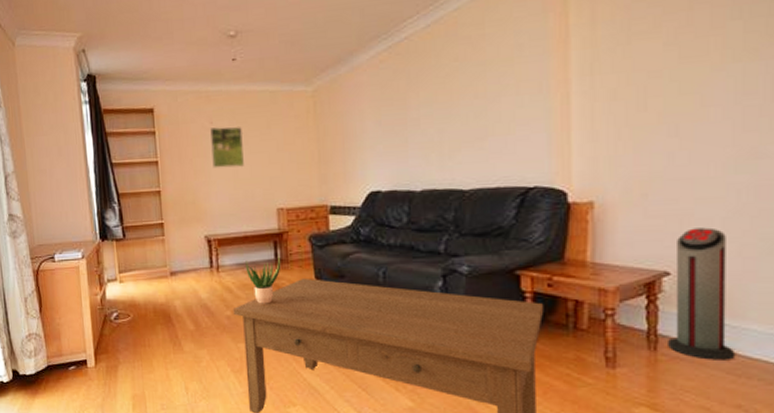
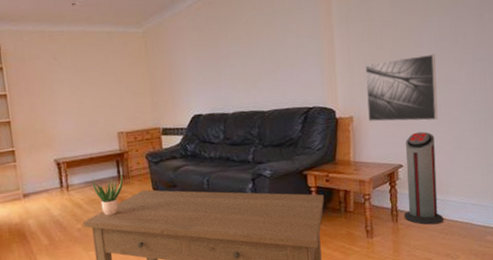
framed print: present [209,126,244,169] -> none [54,62,87,100]
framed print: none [617,116,734,213] -> present [365,53,438,122]

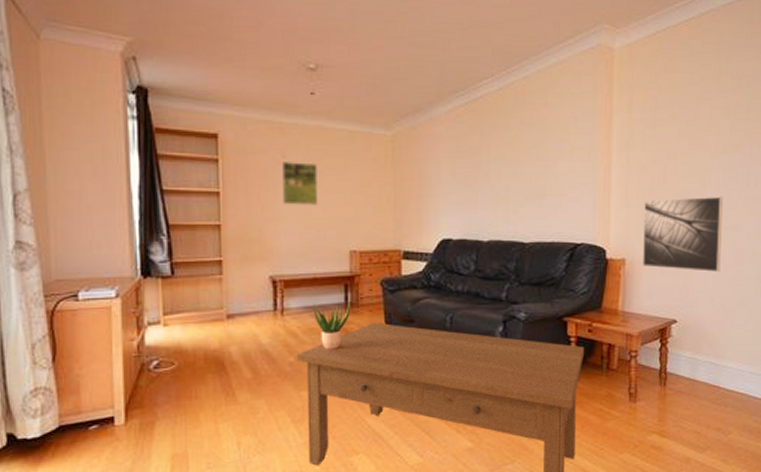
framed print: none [54,62,87,100] -> present [281,162,319,207]
air purifier: present [404,131,444,225] -> none [674,284,718,393]

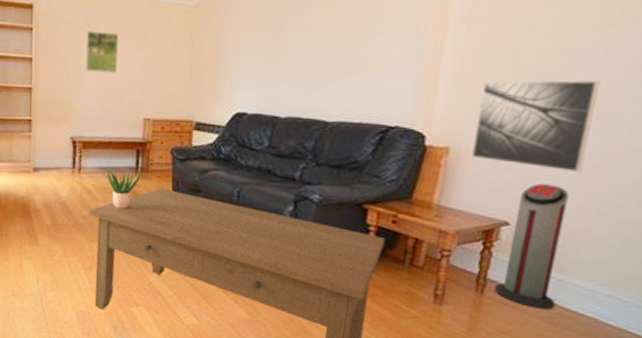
air purifier: none [674,284,718,393] -> present [494,183,569,310]

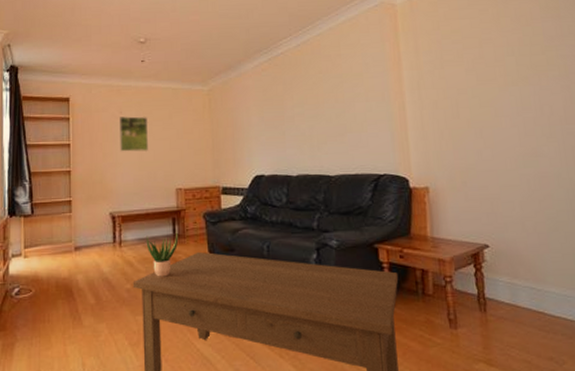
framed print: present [472,80,600,173] -> none [441,124,527,198]
air purifier: present [494,183,569,310] -> none [491,209,543,319]

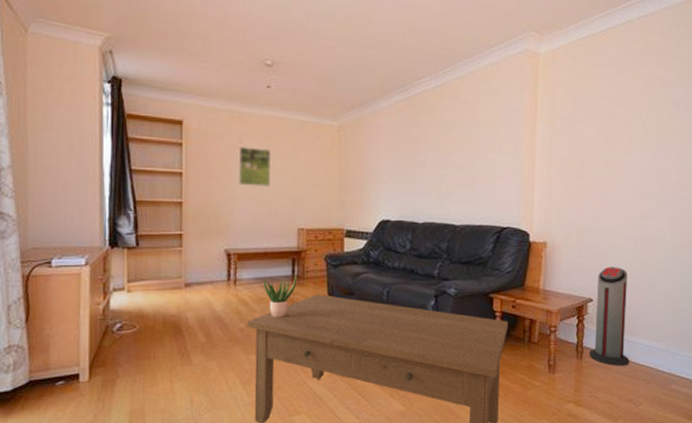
air purifier: none [491,209,543,319] -> present [589,267,630,366]

